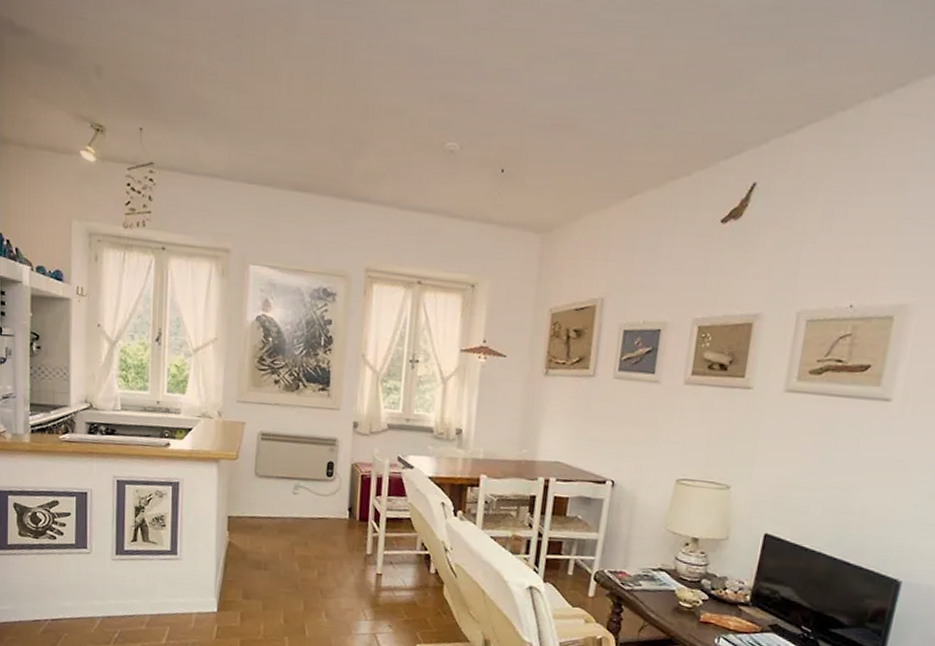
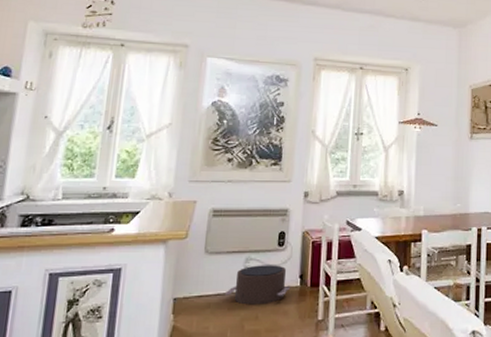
pouf: none [275,493,339,533] -> present [224,265,290,305]

